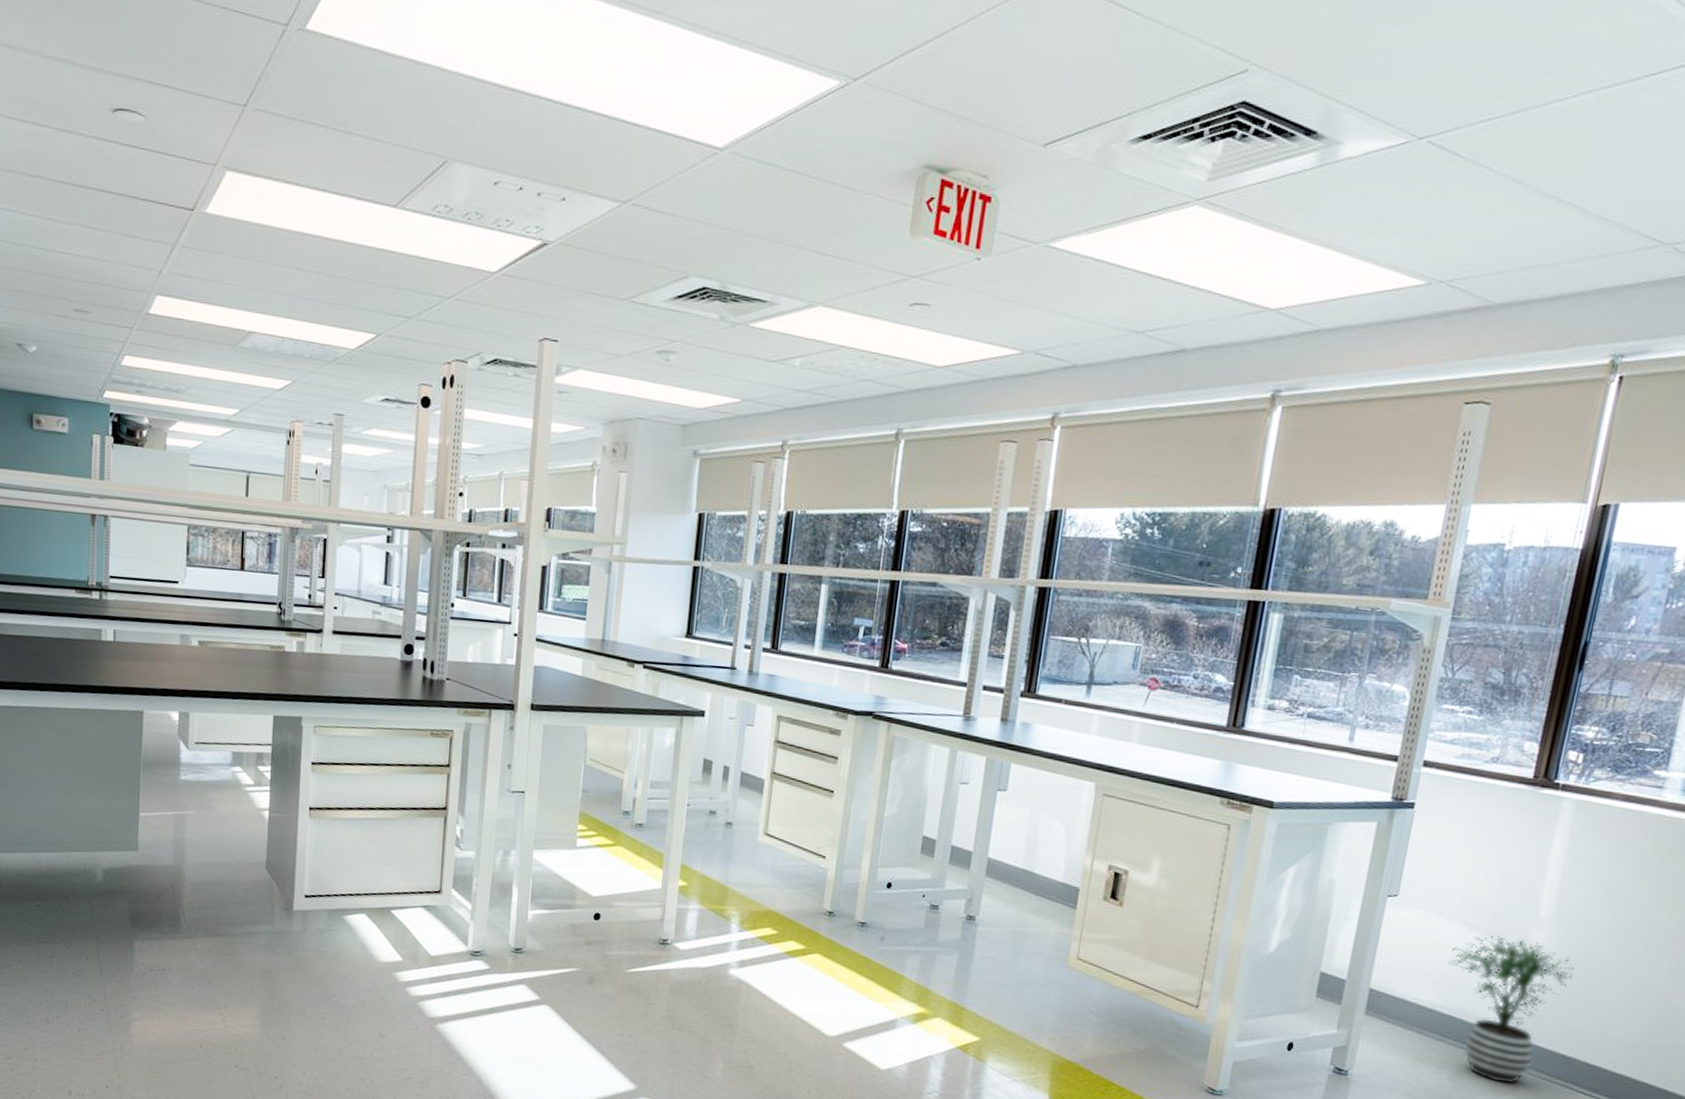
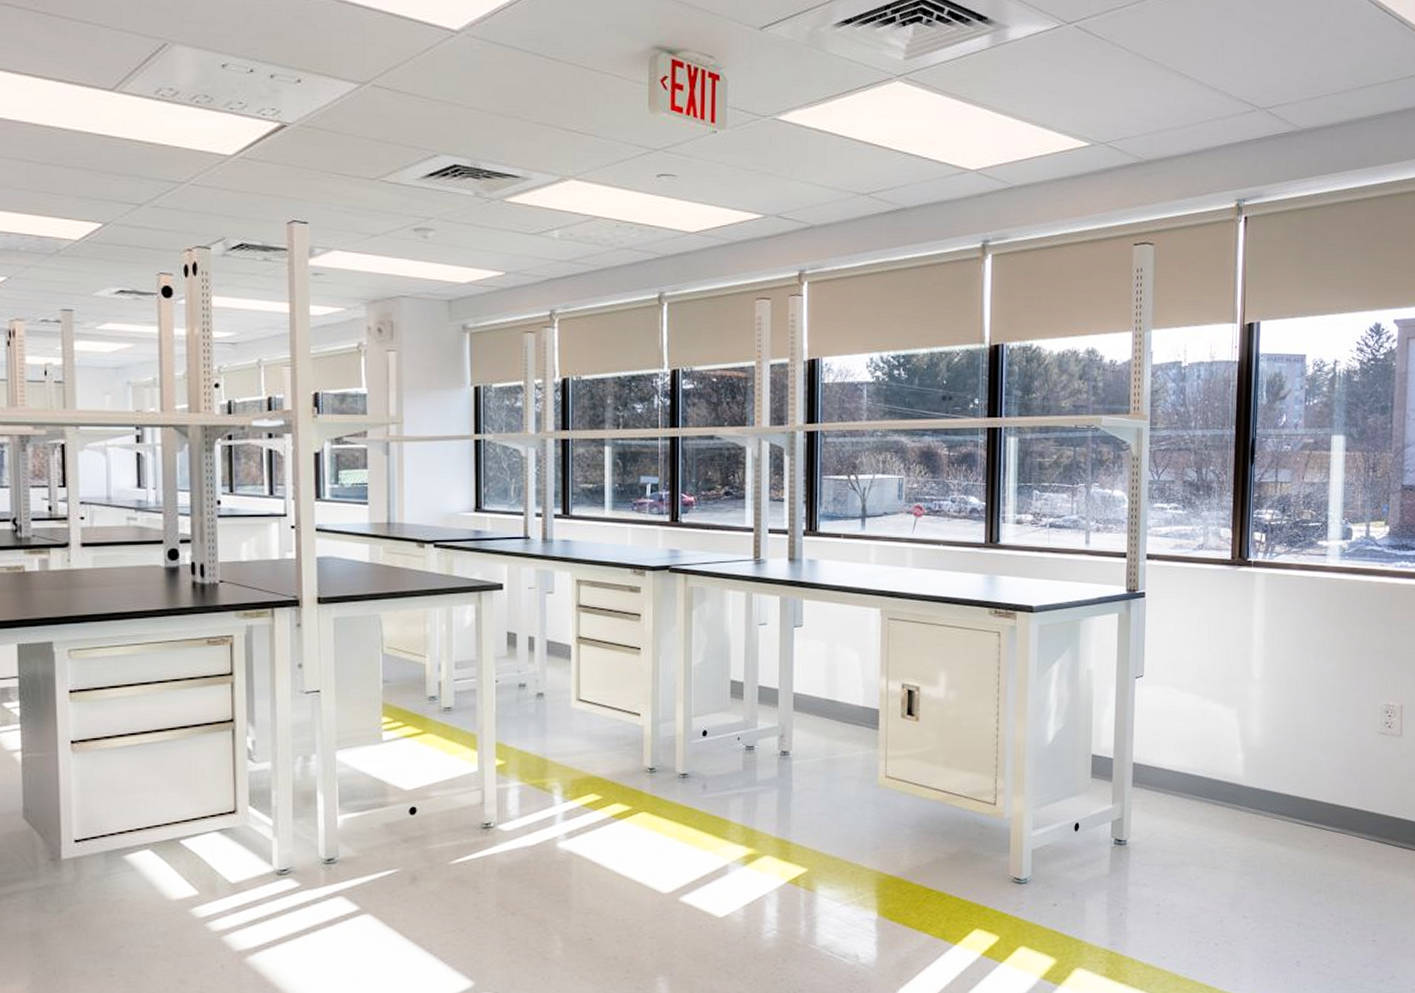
potted plant: present [1448,935,1574,1084] -> none [1190,698,1286,828]

